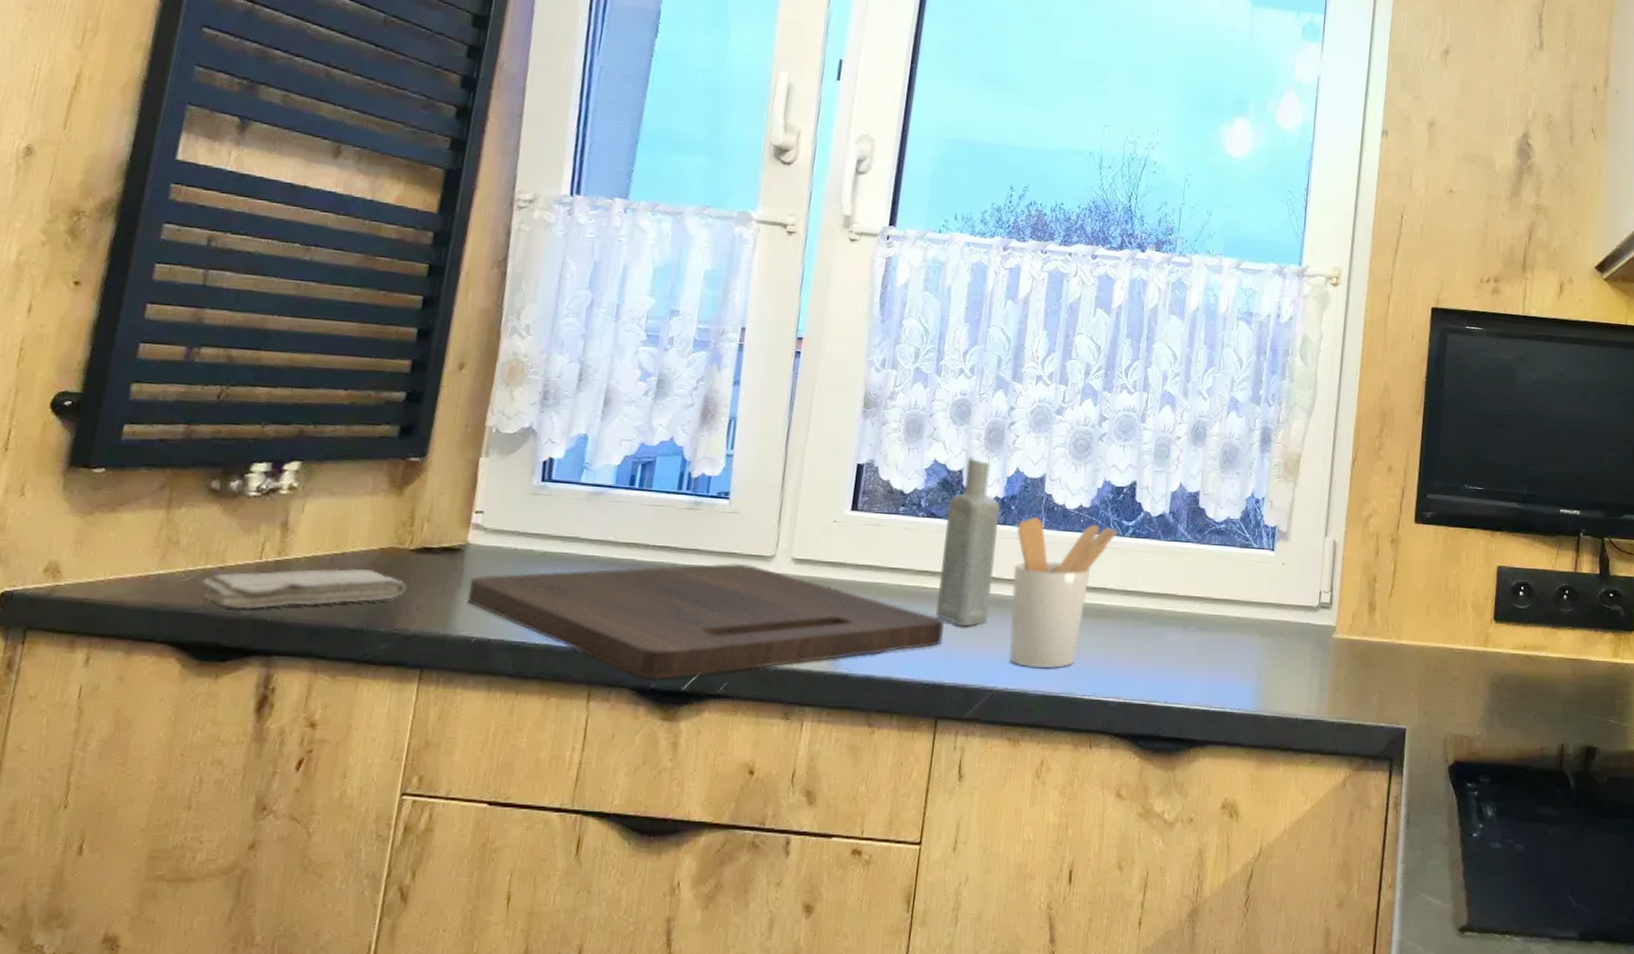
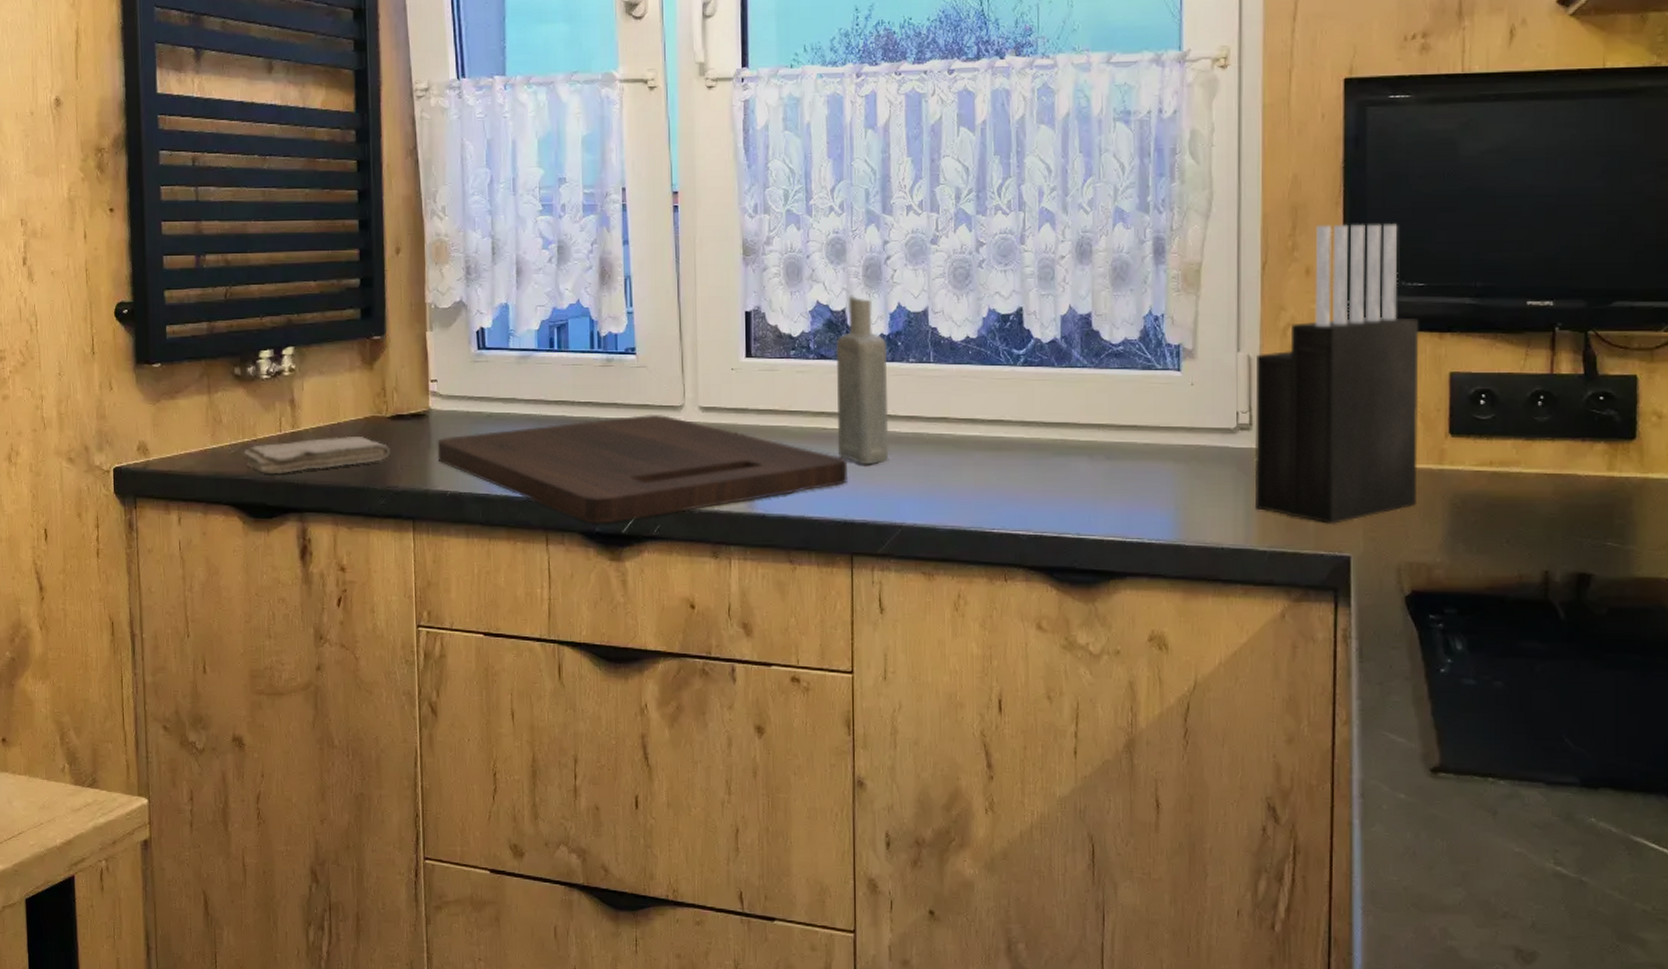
utensil holder: present [1009,517,1118,668] -> none [906,352,1009,502]
knife block: none [1329,429,1476,699] -> present [1254,223,1419,525]

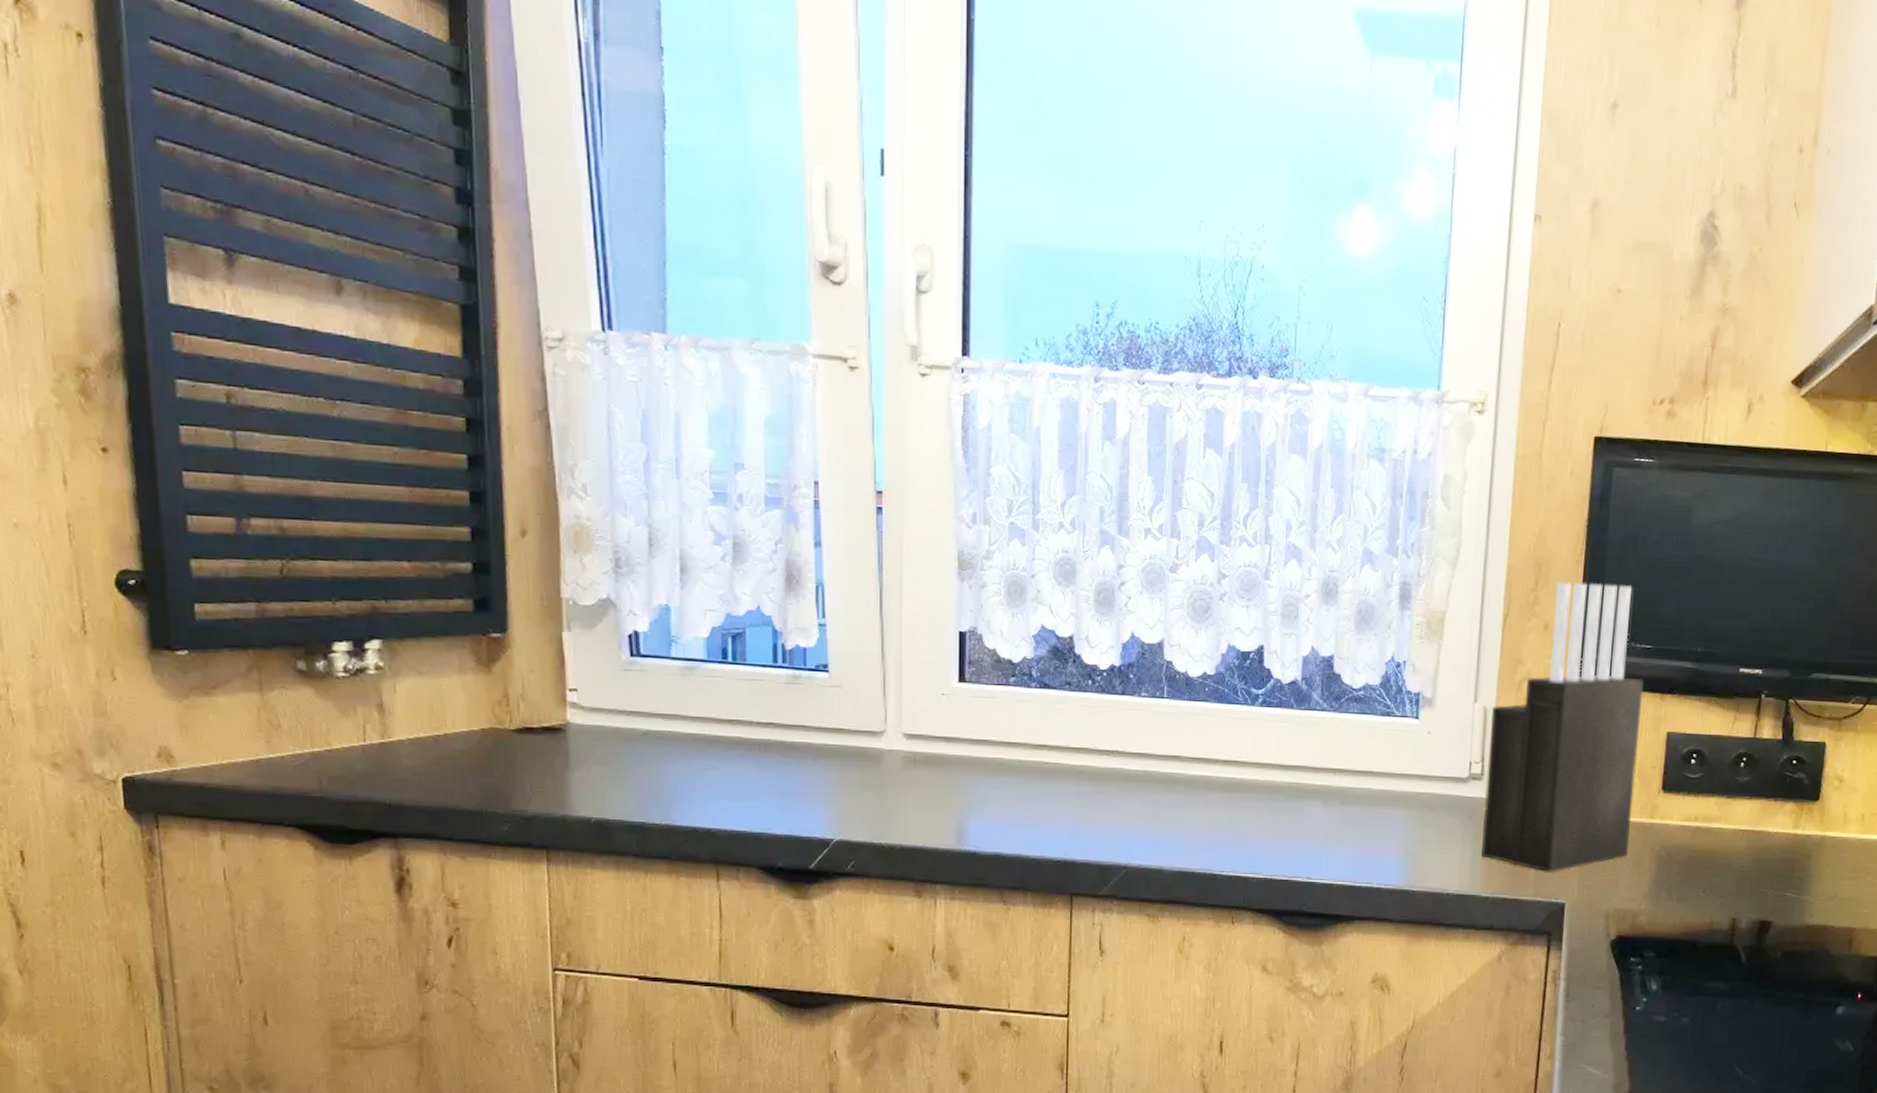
washcloth: present [243,435,390,475] -> none [313,749,516,792]
cutting board: present [437,414,849,524] -> none [577,739,1071,858]
bottle: present [837,295,889,465] -> none [1060,621,1117,803]

